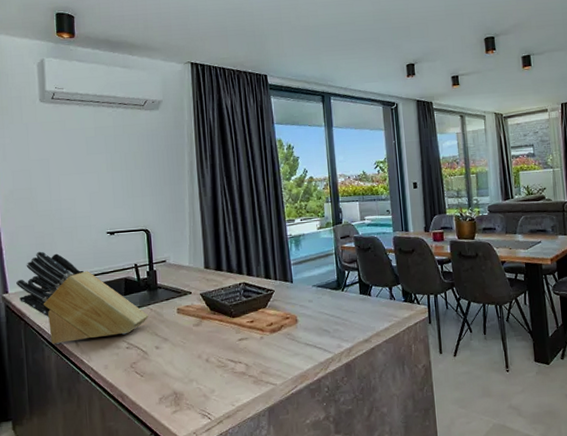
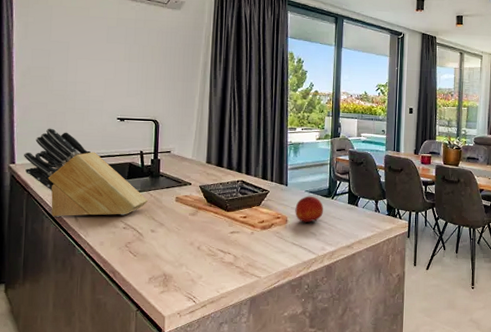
fruit: none [304,290,334,322] -> present [295,196,323,224]

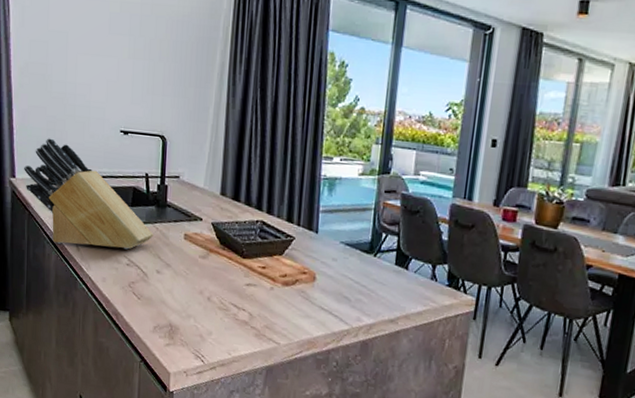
fruit: present [295,196,323,224] -> none [325,248,362,286]

